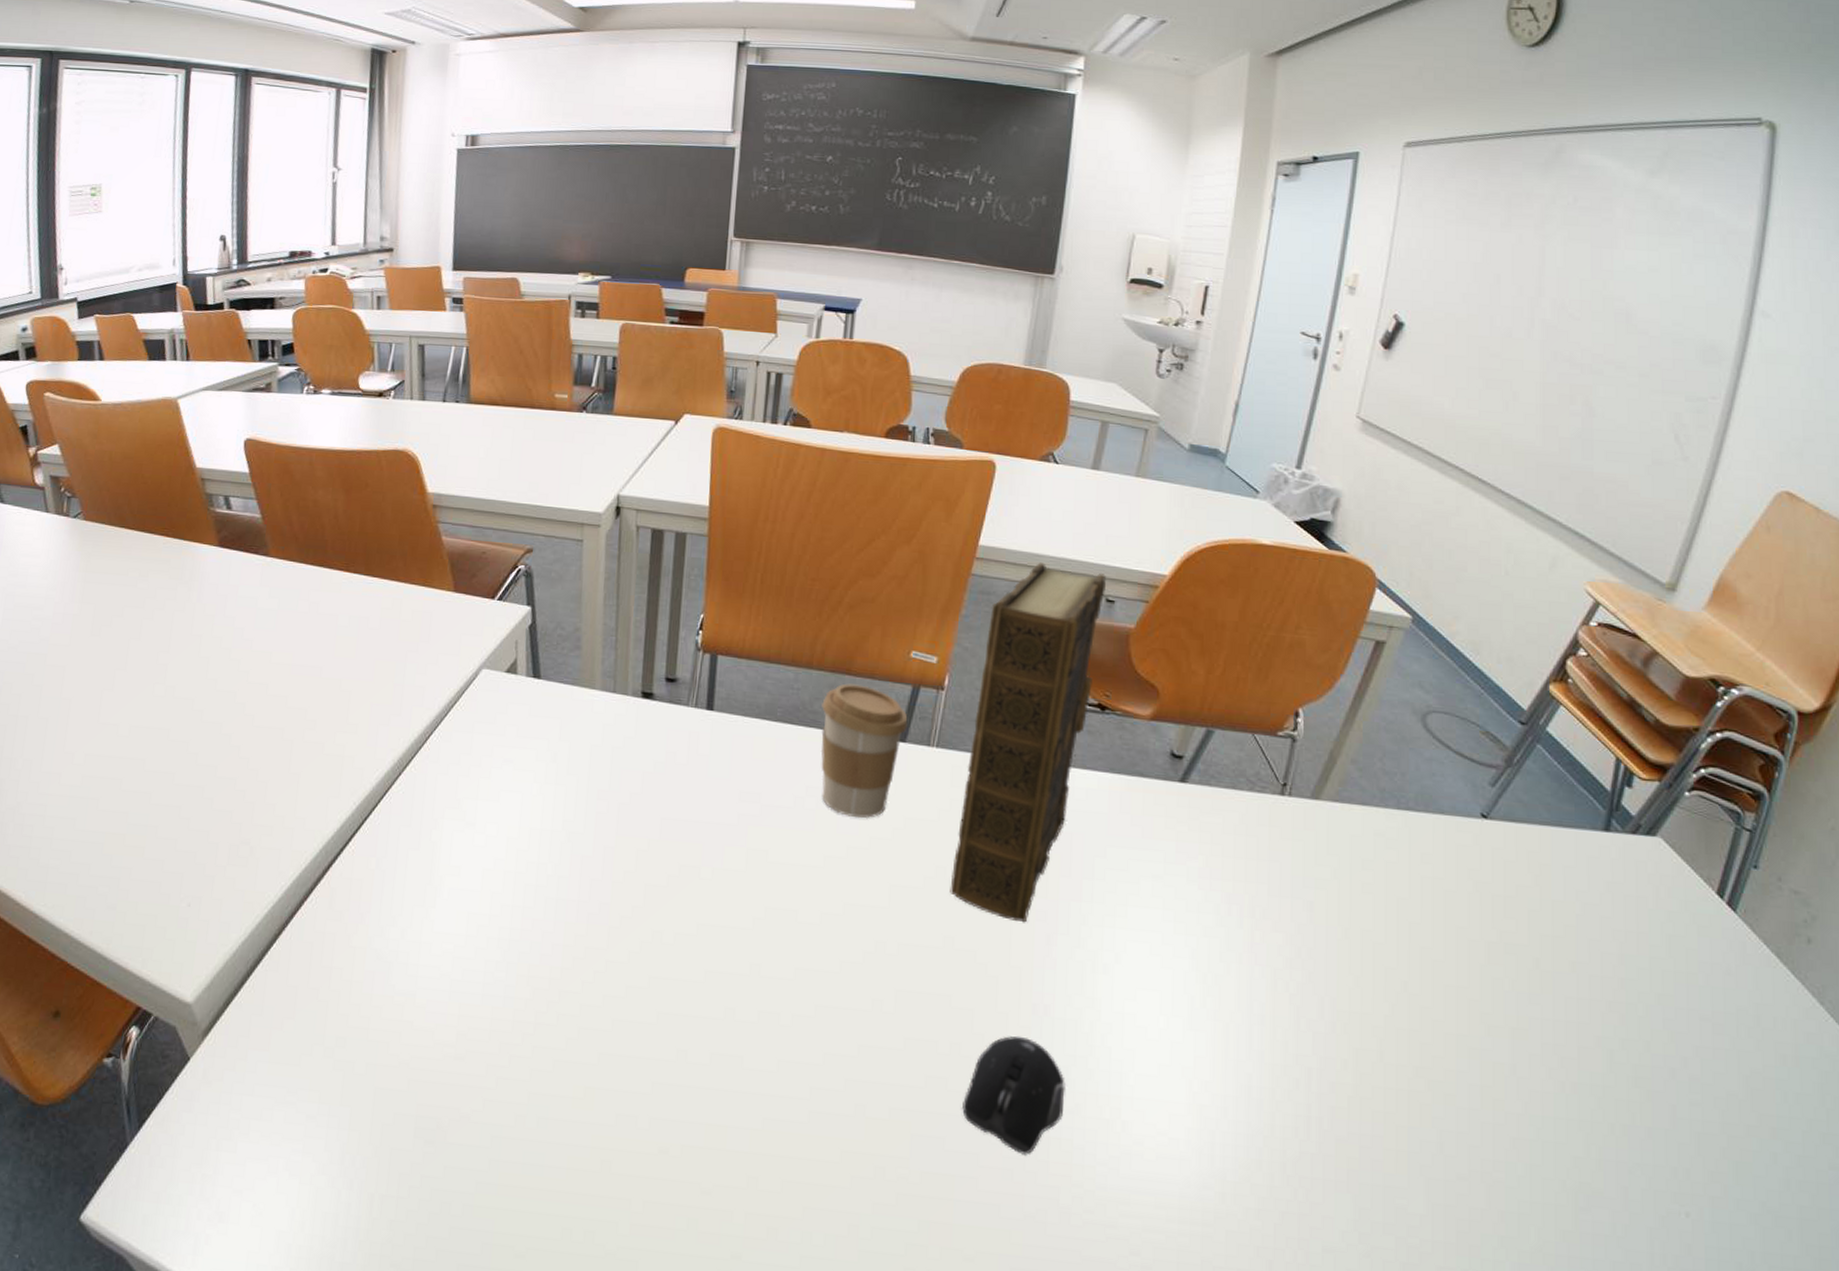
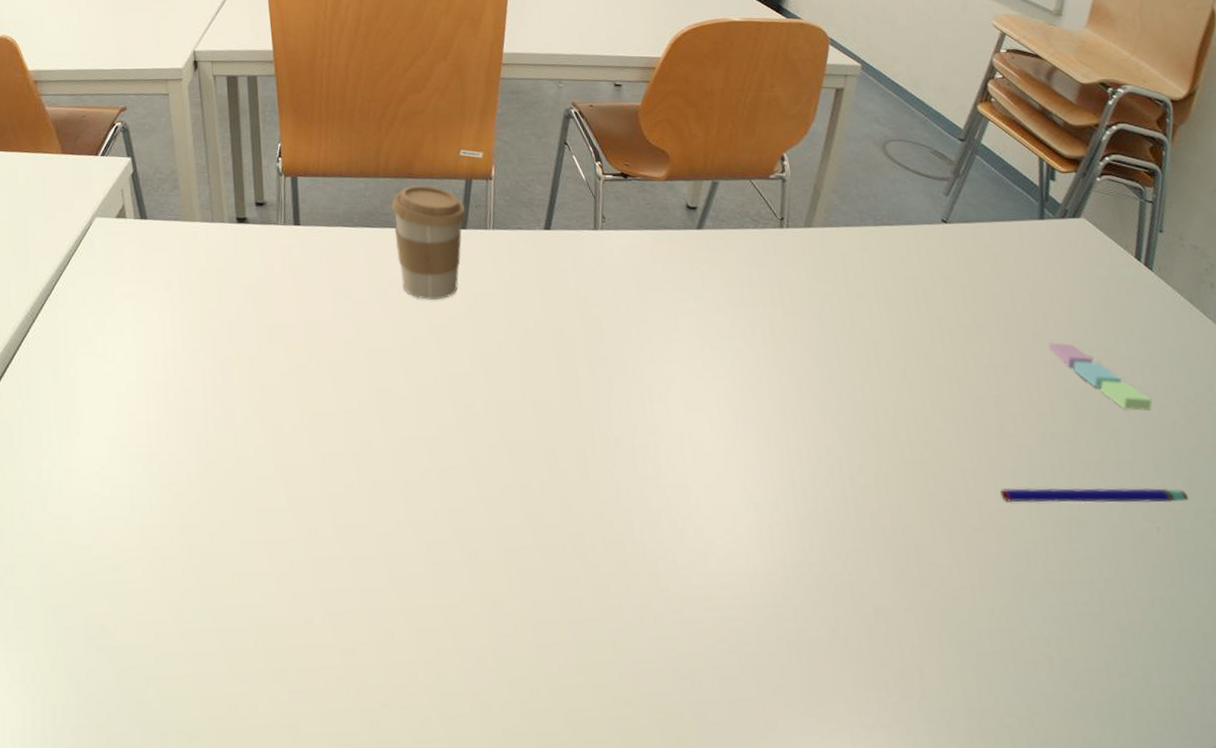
book: present [950,562,1106,923] -> none [520,60,614,369]
computer mouse: present [962,1035,1065,1155] -> none [559,467,644,571]
pen: none [1499,1137,1733,1188] -> present [1000,488,1189,503]
sticky notes: none [1589,977,1707,1077] -> present [1048,342,1153,412]

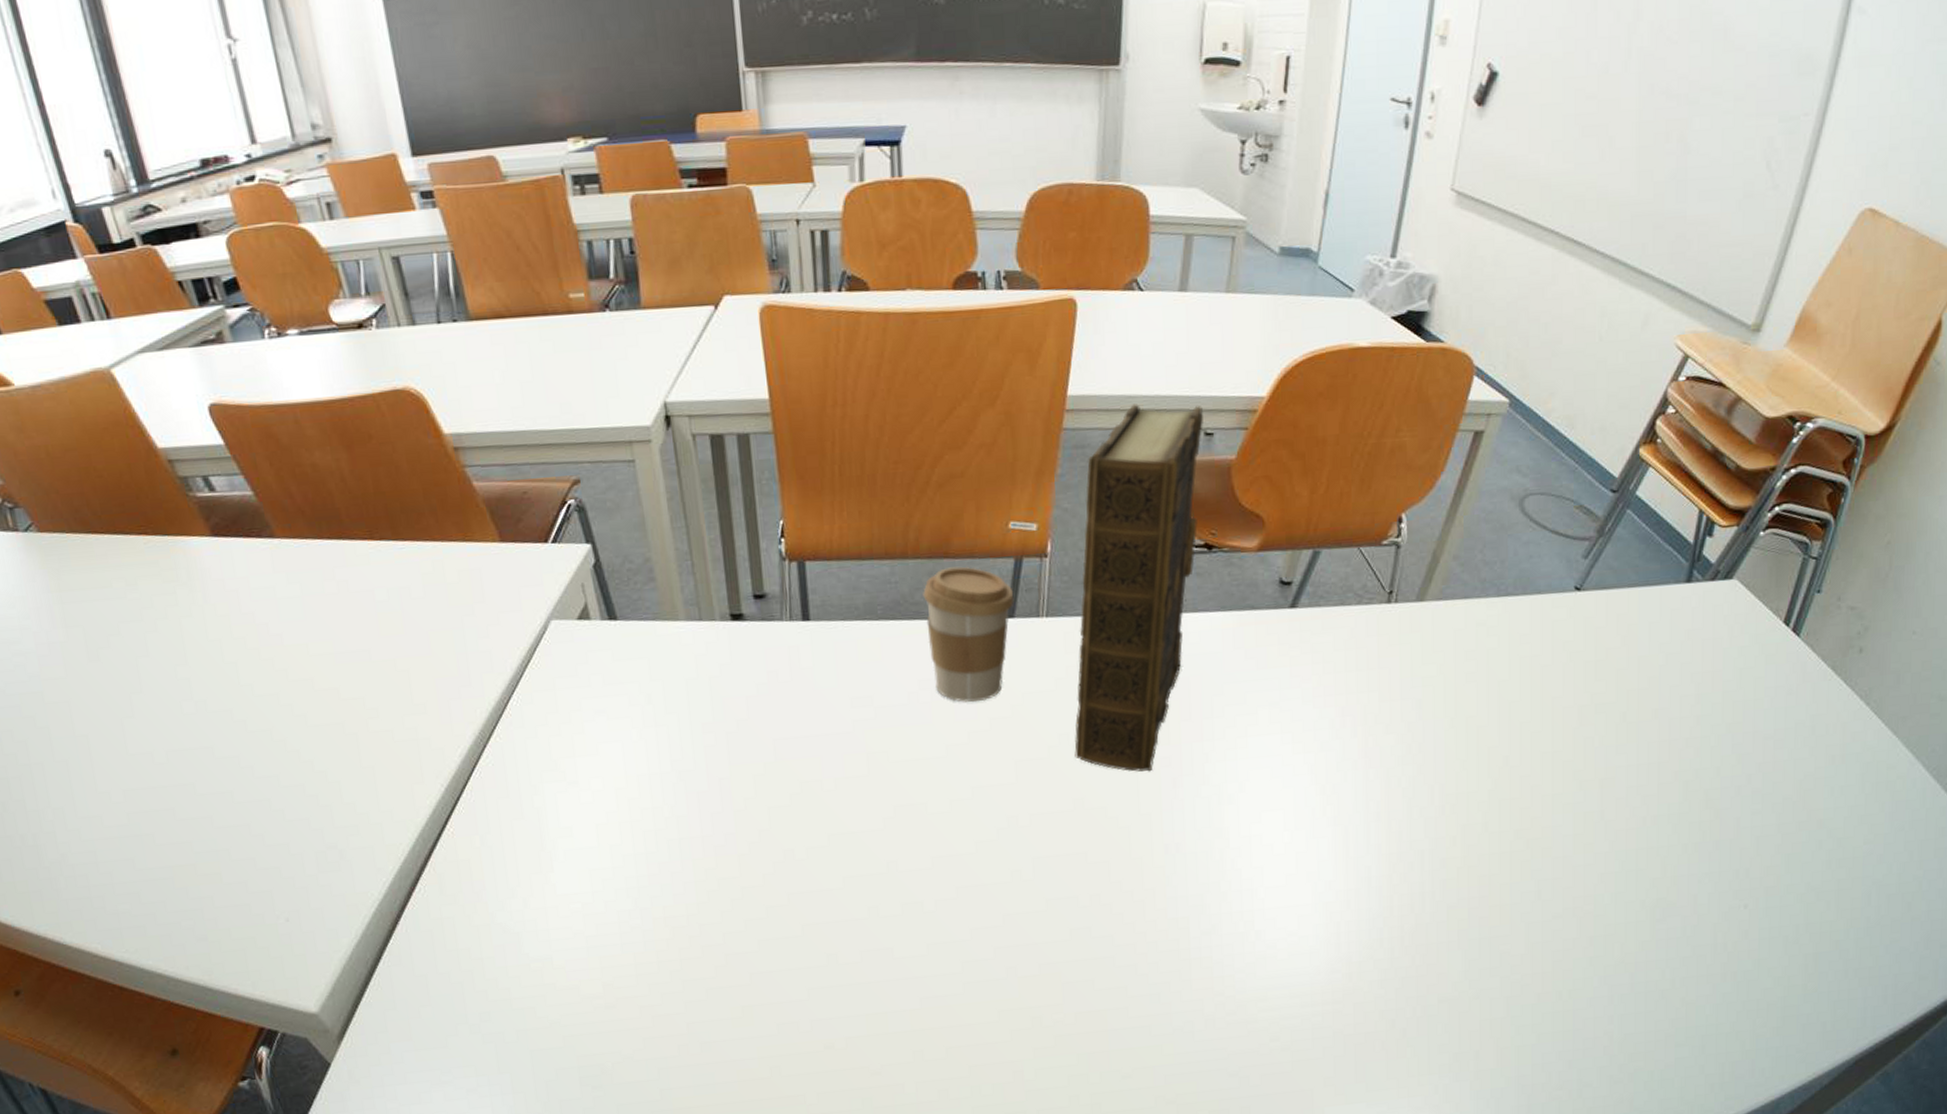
book: none [520,60,614,369] -> present [1074,404,1203,772]
pen: present [1000,488,1189,503] -> none [1589,866,1784,888]
sticky notes: present [1048,342,1153,412] -> none [1669,719,1767,789]

